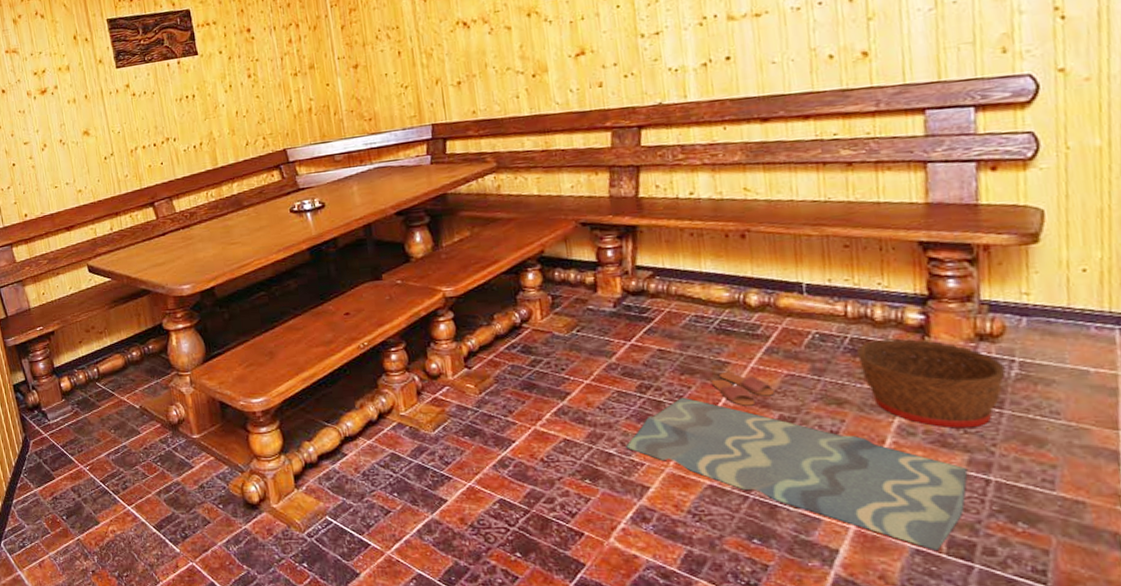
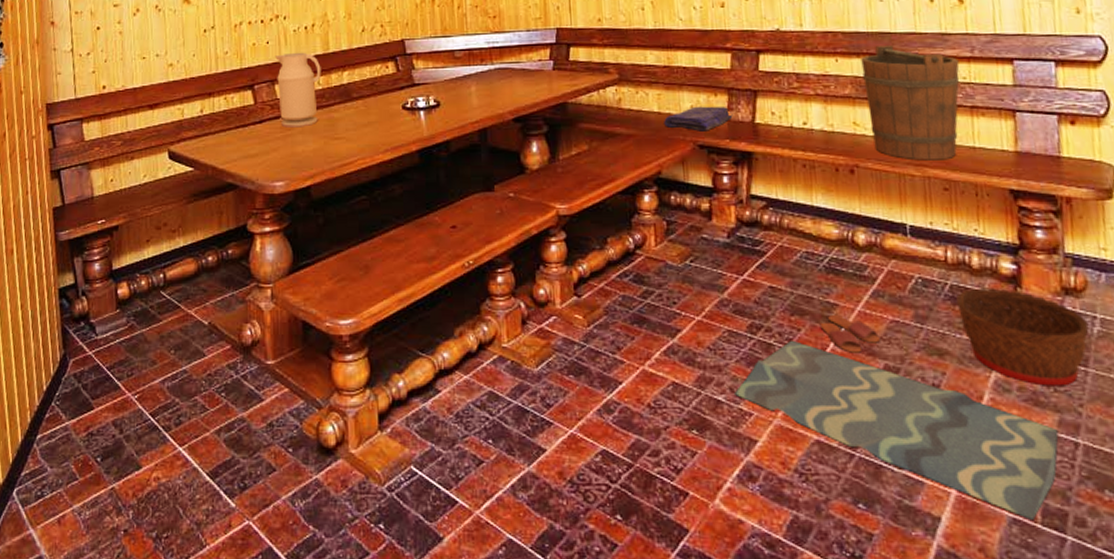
water jug: none [170,169,215,238] -> present [275,52,321,128]
towel: none [544,184,615,210] -> present [664,106,733,132]
wooden bucket: none [751,108,863,220] -> present [861,46,960,161]

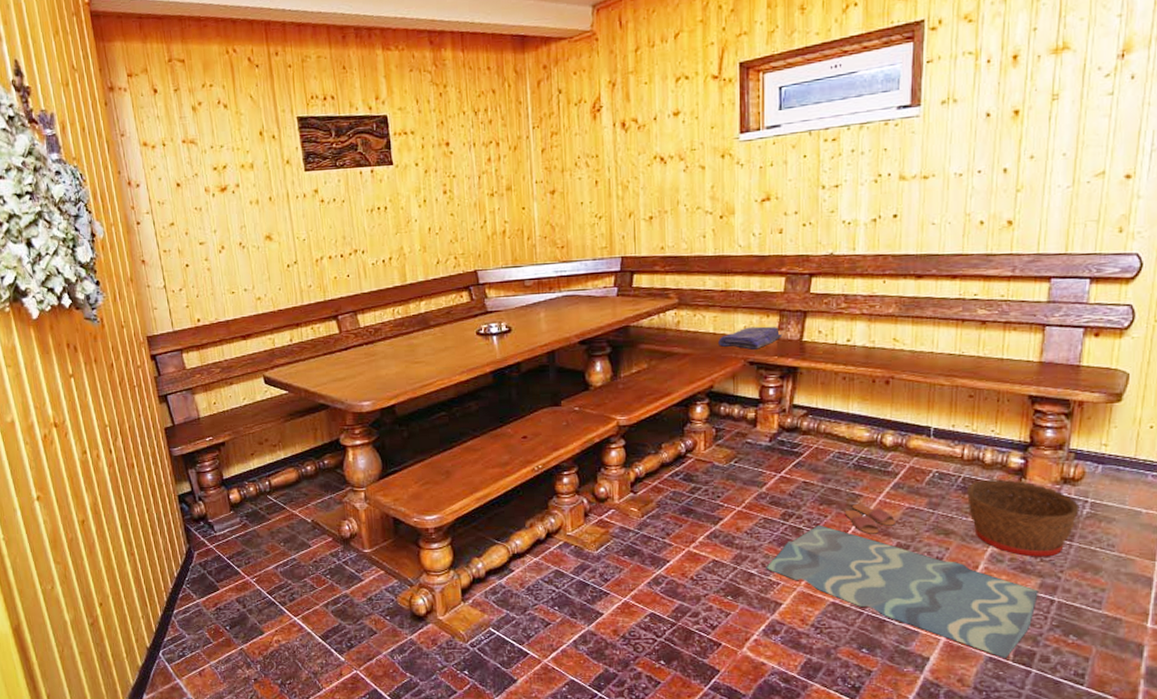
water jug: present [275,52,321,128] -> none [356,284,400,354]
wooden bucket: present [861,46,960,161] -> none [907,267,1000,372]

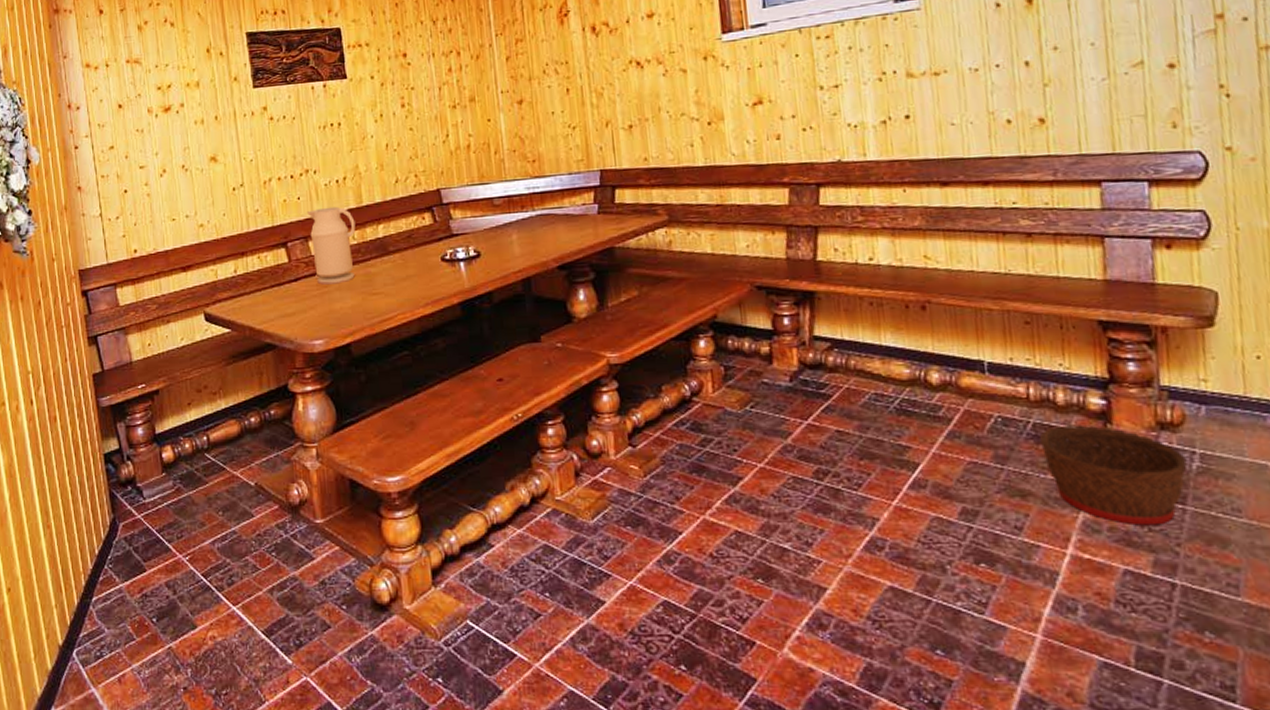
water jug: none [356,284,400,354] -> present [307,206,356,285]
towel: present [718,326,783,350] -> none [718,244,793,272]
bath mat: present [766,524,1038,658] -> none [801,485,1154,663]
slippers: present [844,503,895,534] -> none [891,457,956,497]

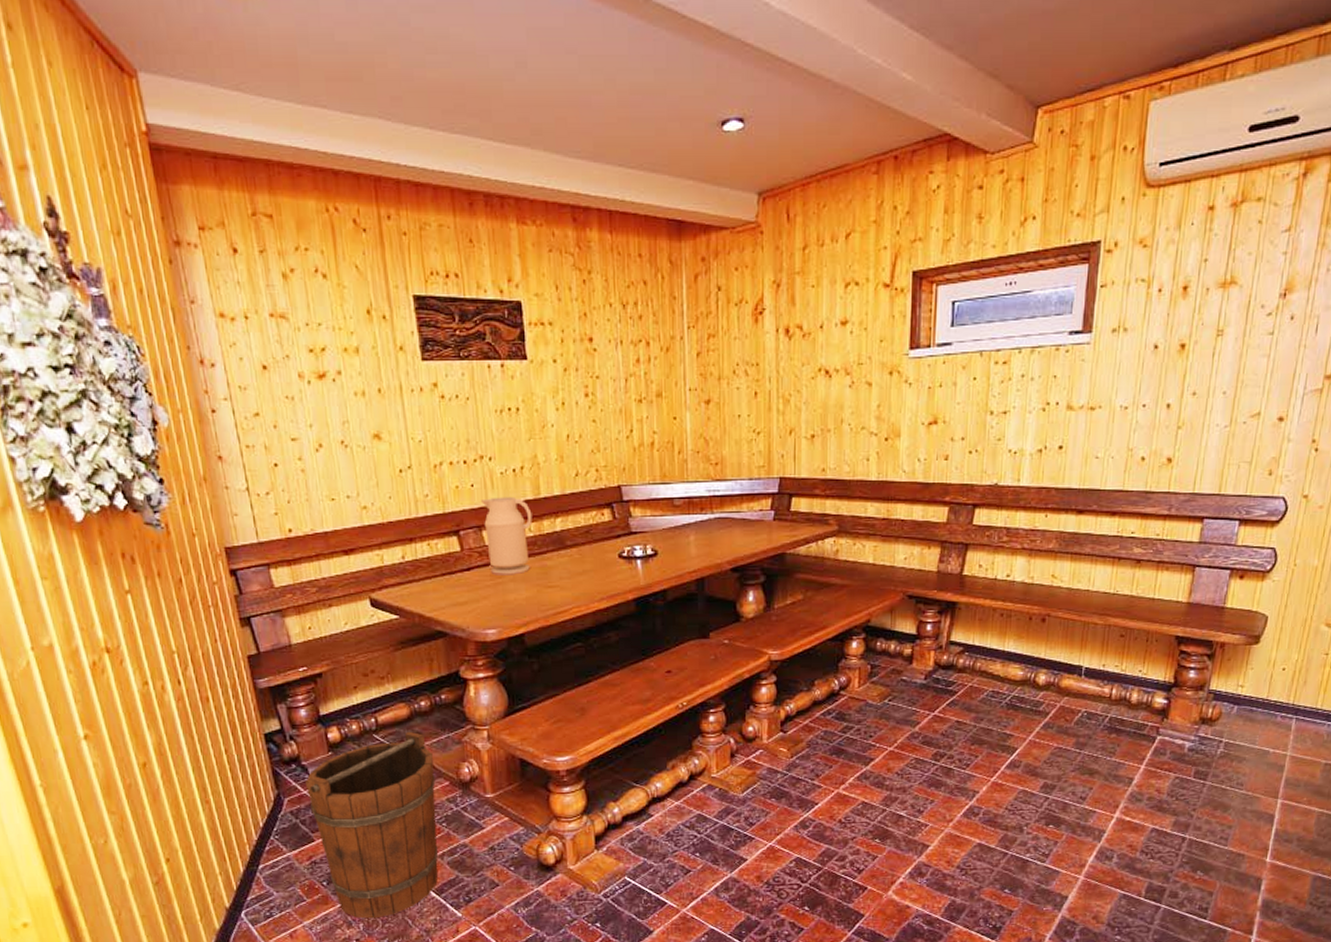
wooden bucket: none [139,449,268,663] -> present [304,731,439,919]
basket: present [1039,424,1188,526] -> none [1111,719,1215,796]

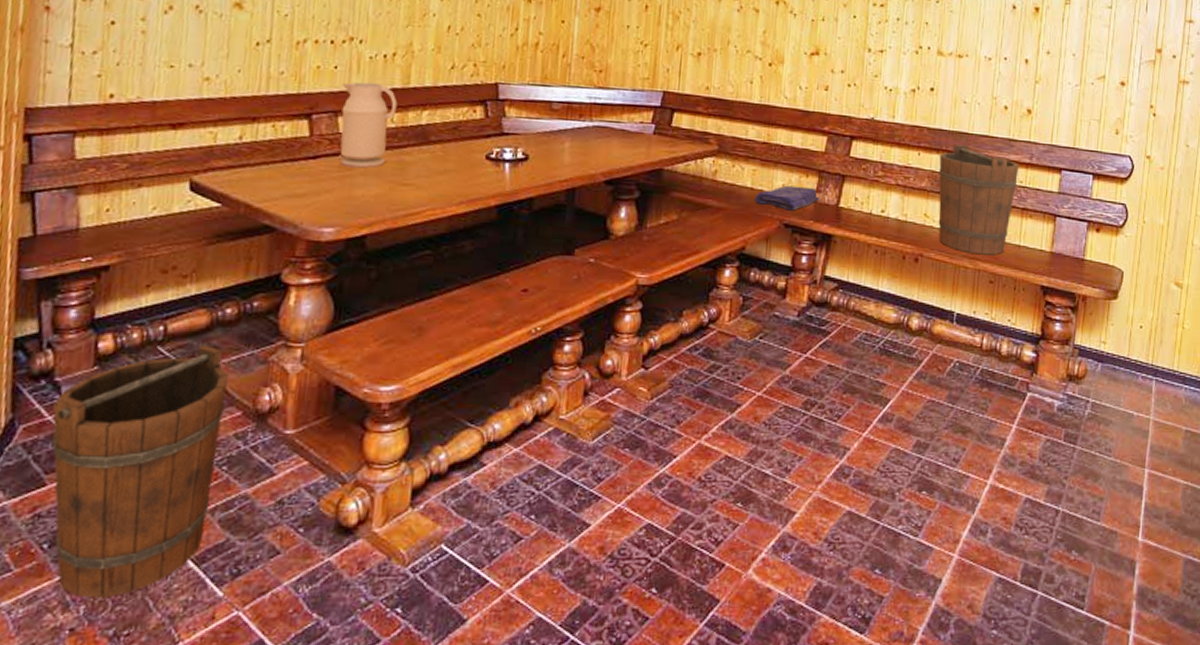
towel: none [878,558,943,582] -> present [755,185,820,211]
wooden bucket: none [1066,502,1156,610] -> present [938,144,1019,255]

